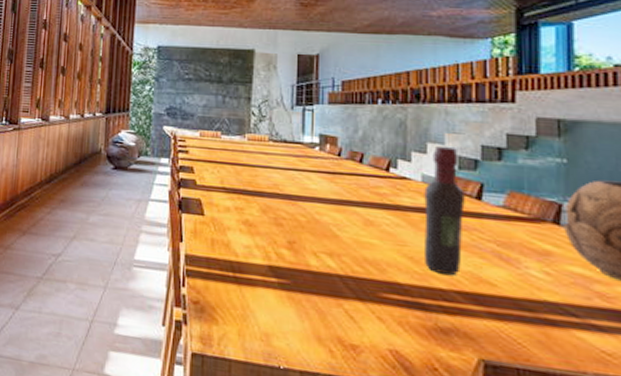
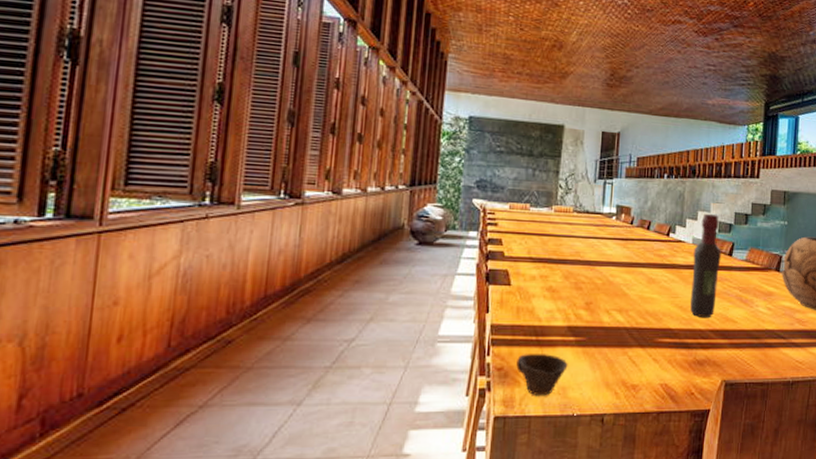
cup: none [213,290,271,340] -> present [516,354,568,397]

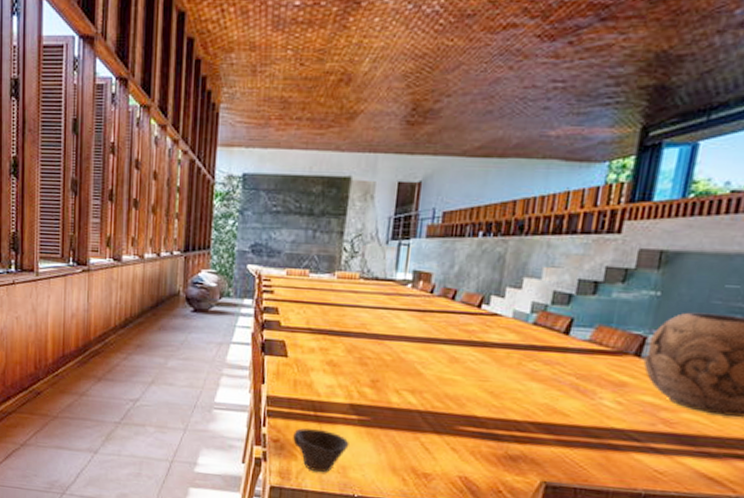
wine bottle: present [690,213,721,318] -> none [504,280,554,408]

